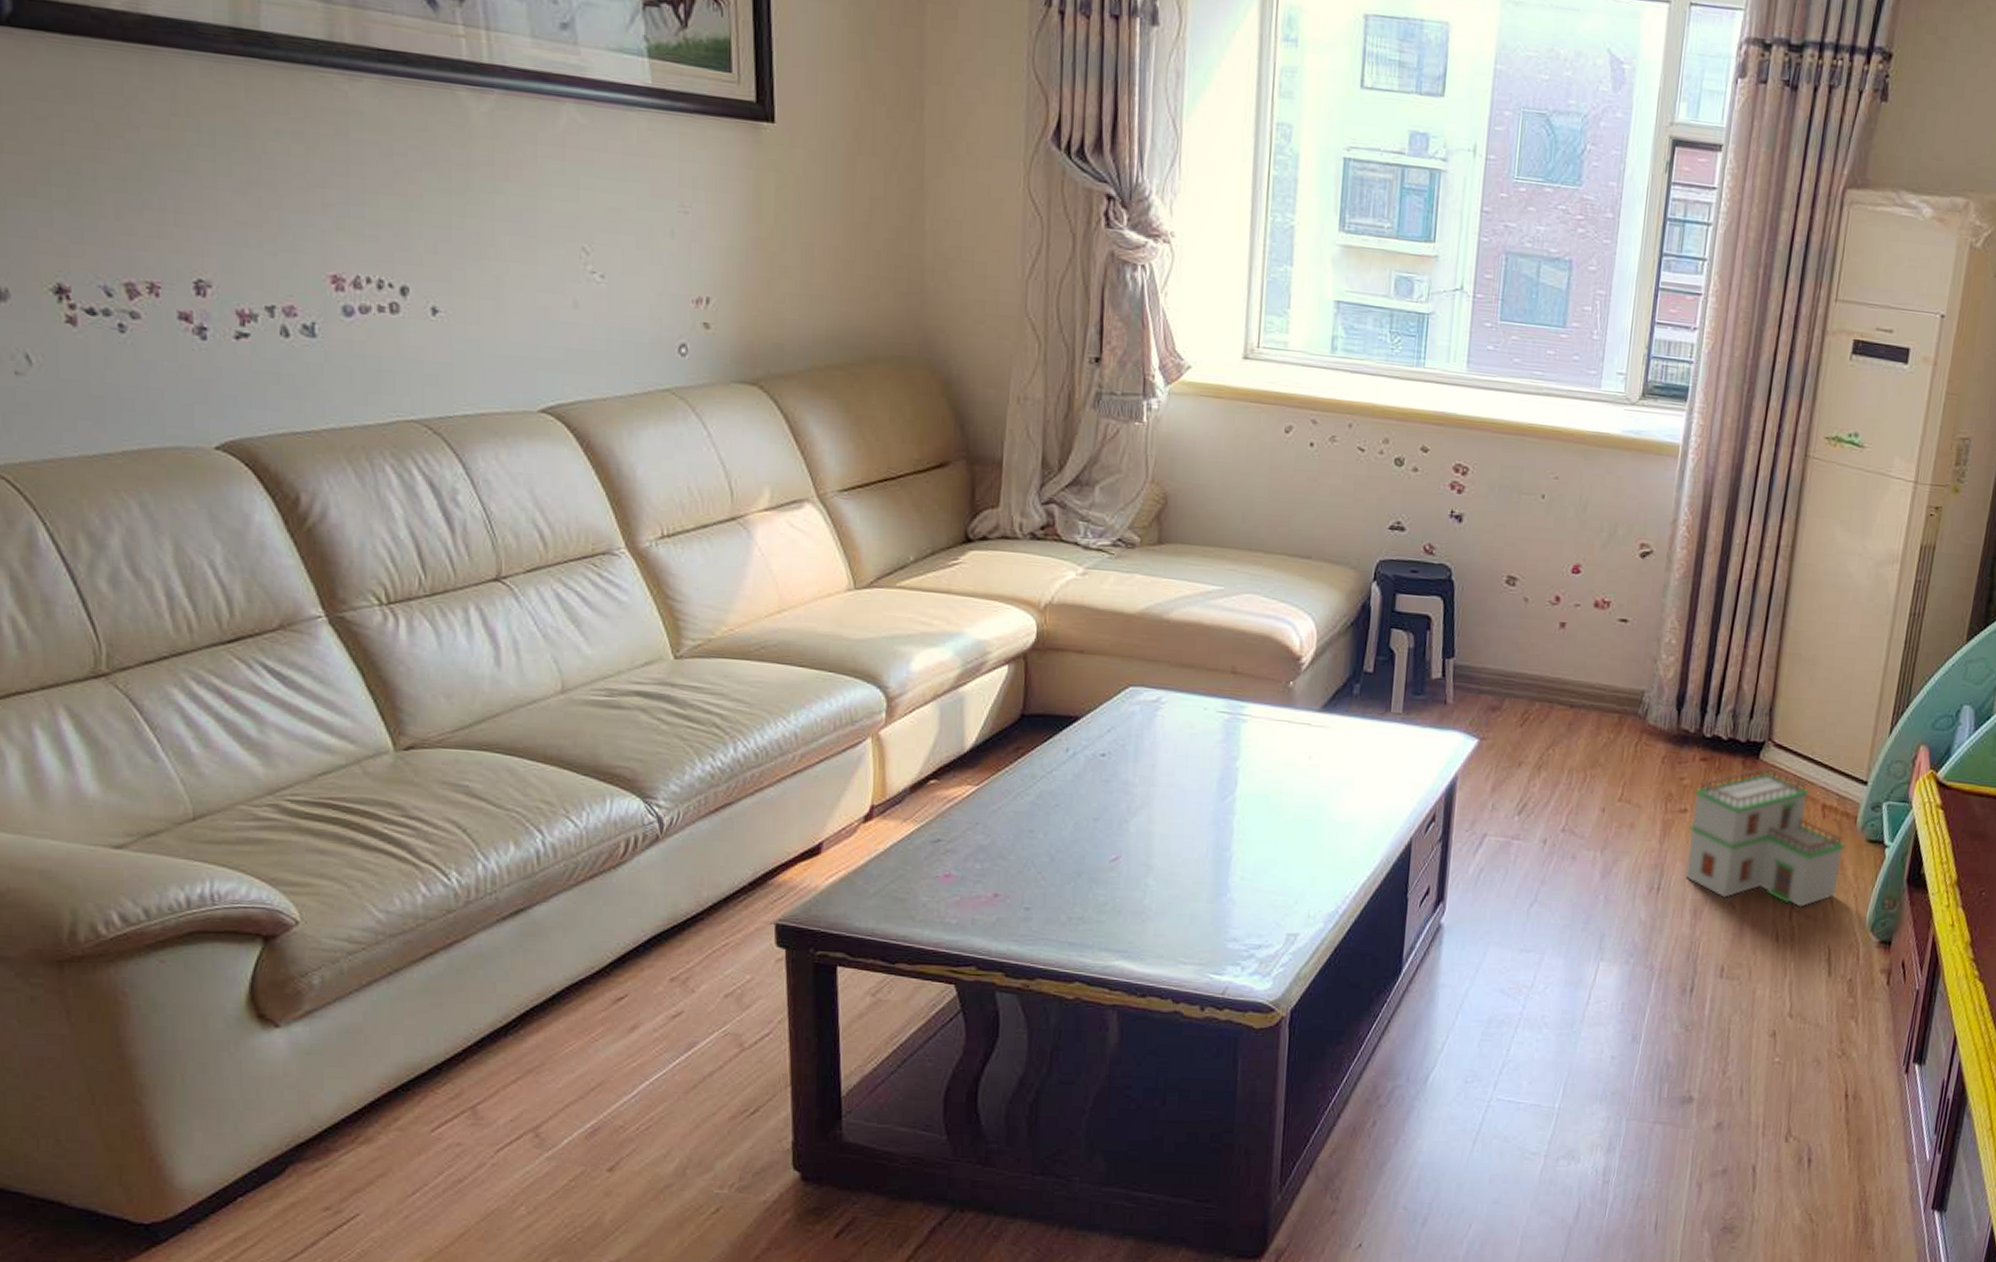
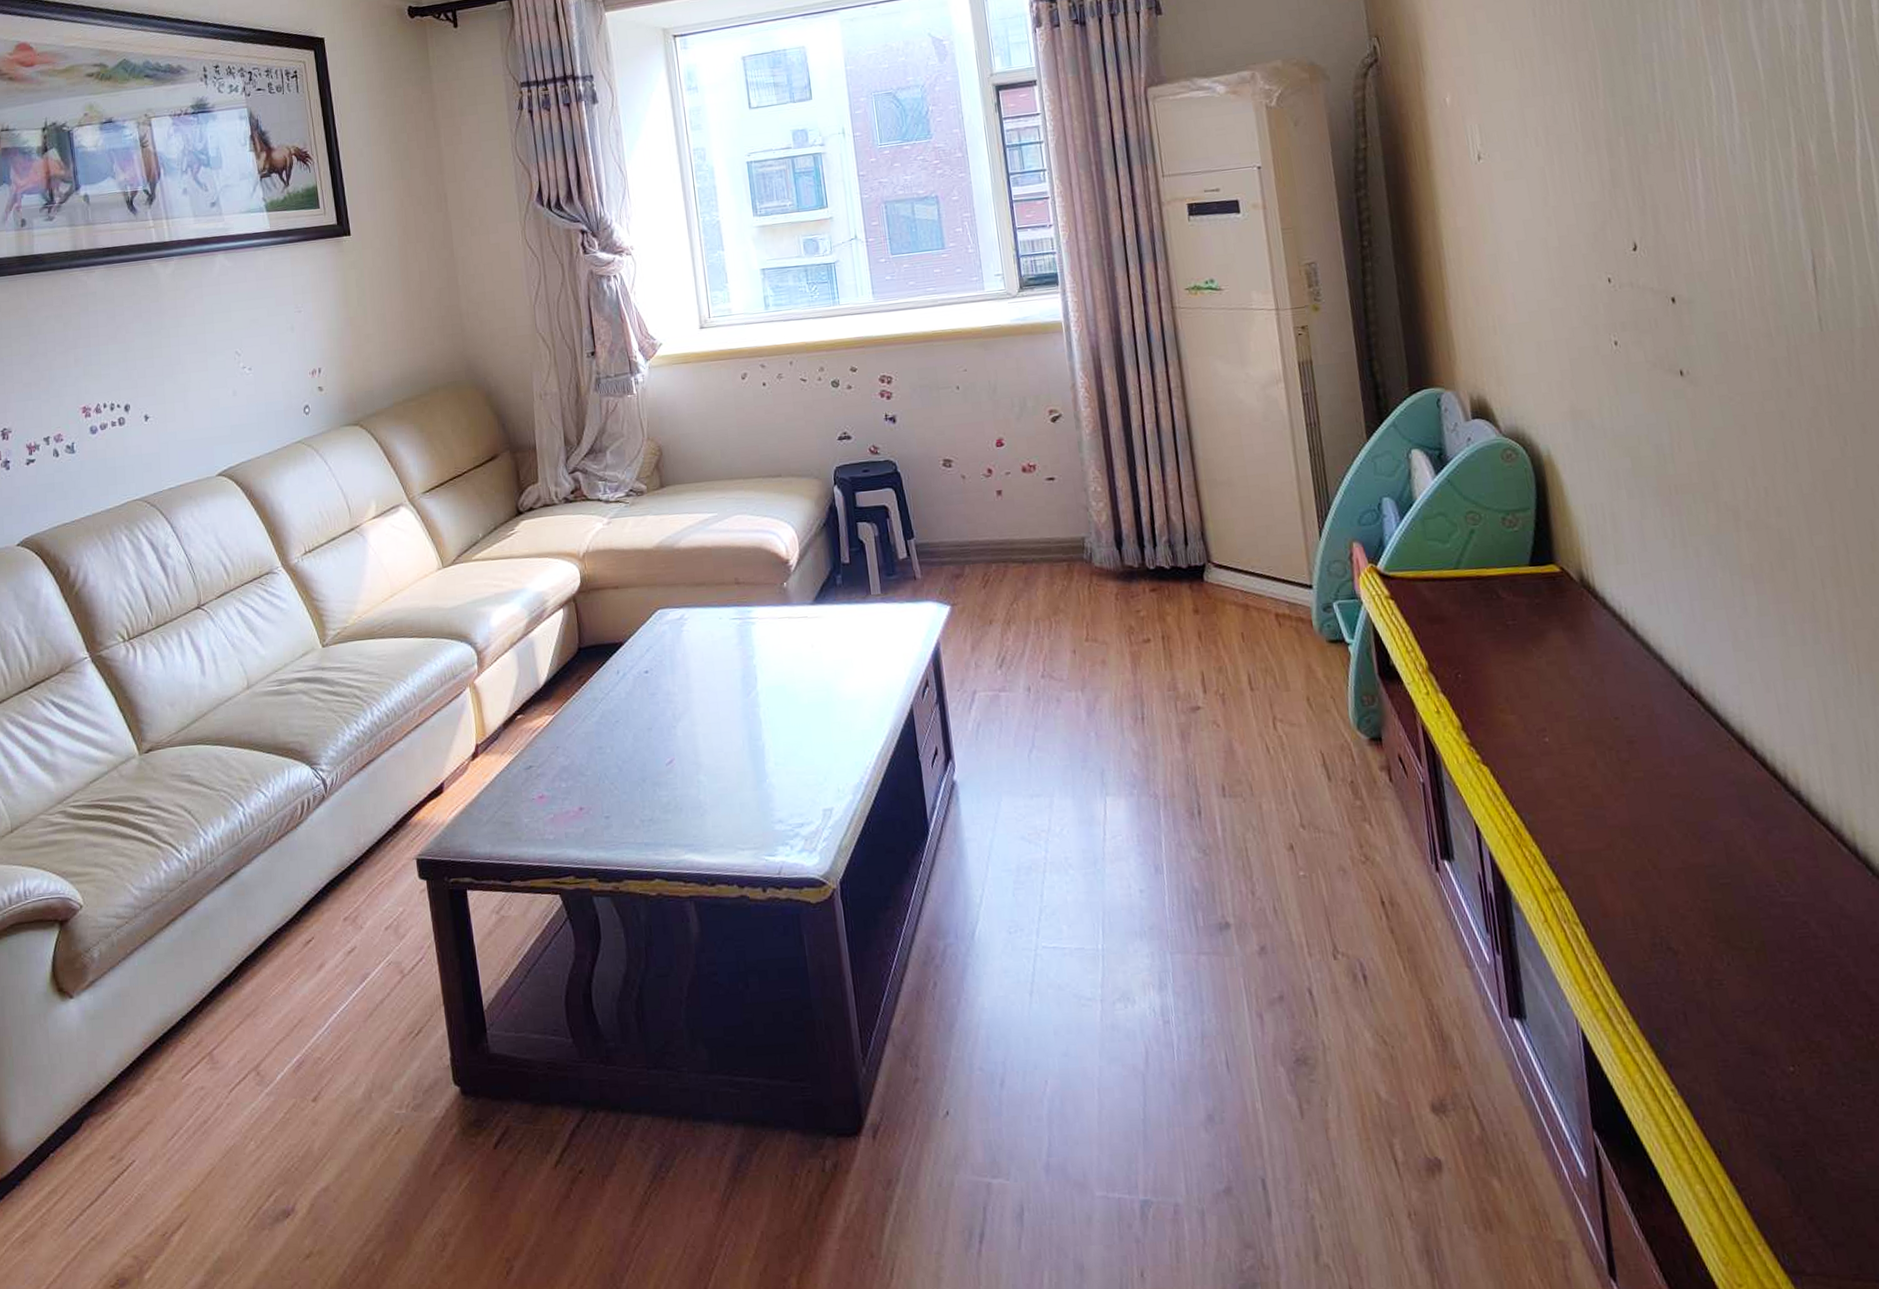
toy house: present [1685,766,1846,907] -> none [1153,586,1314,718]

